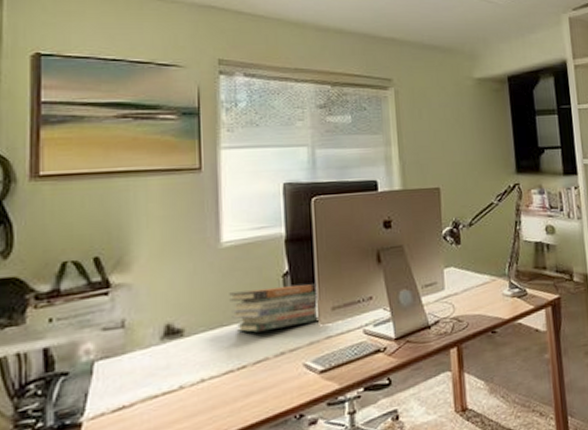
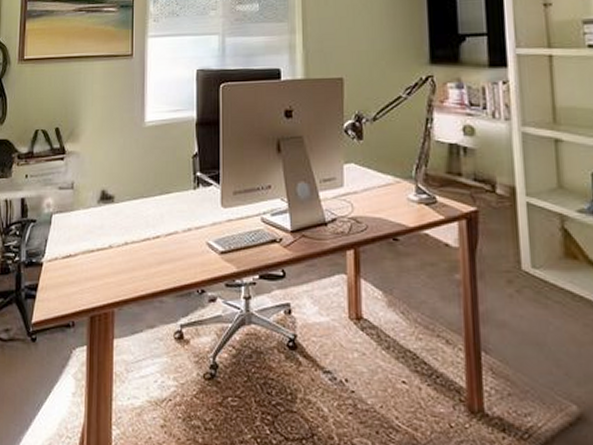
book stack: present [229,283,320,333] -> none [149,166,223,207]

